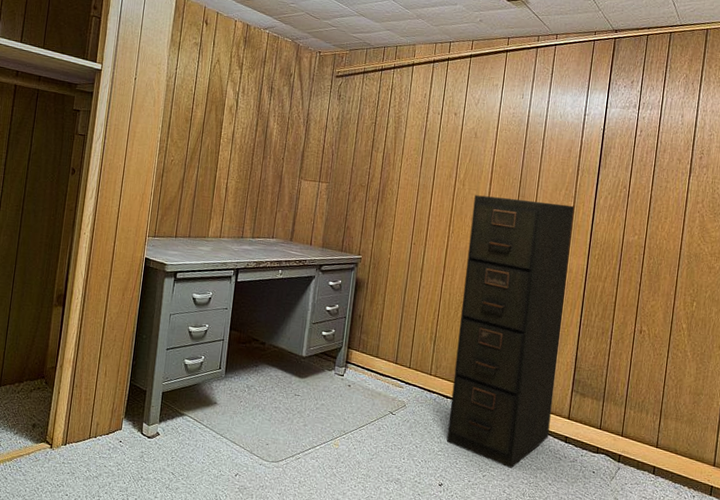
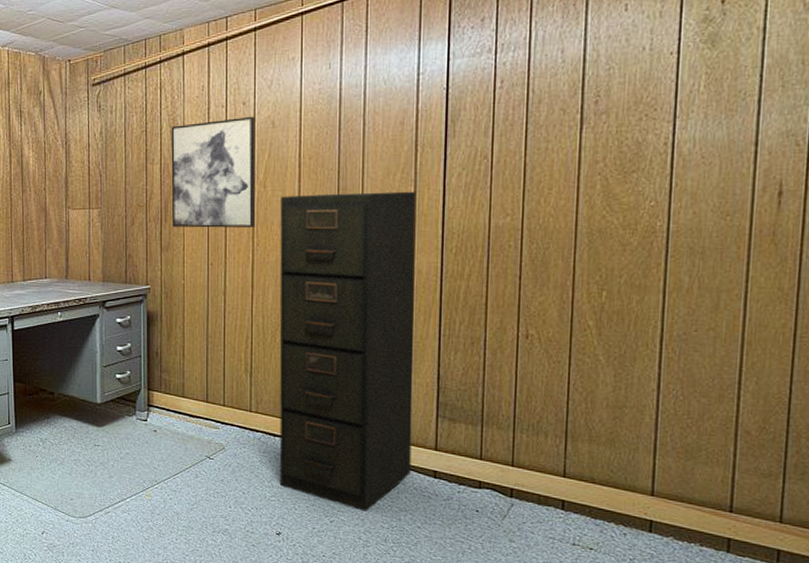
wall art: none [387,123,463,218] -> present [171,116,255,228]

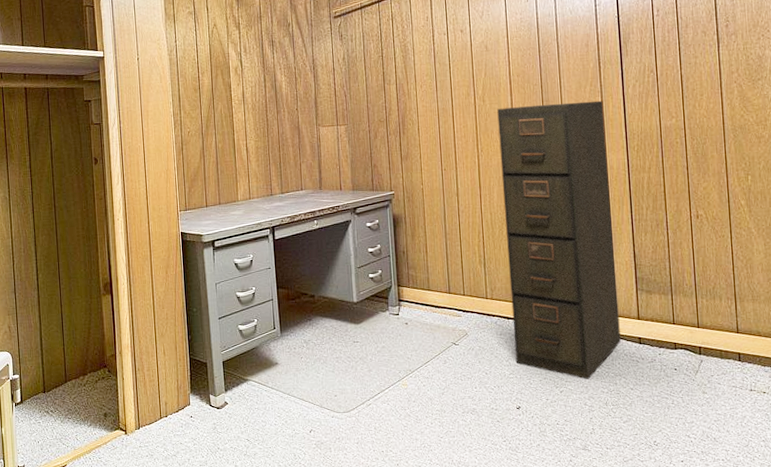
wall art: present [171,116,255,228] -> none [403,41,478,139]

